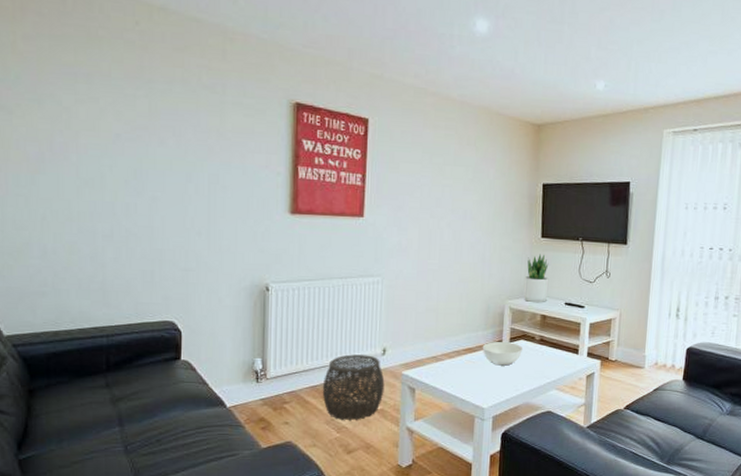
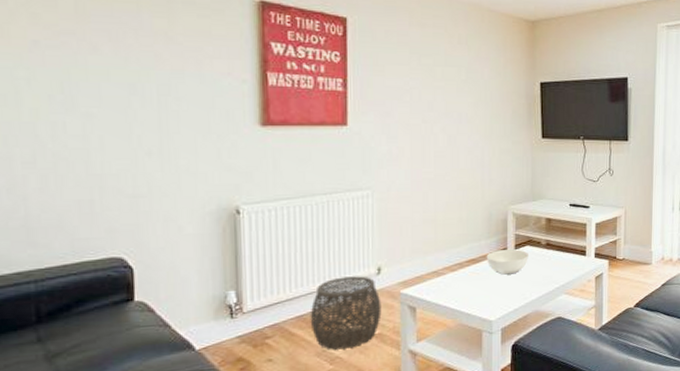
planter: present [523,254,549,303] -> none [526,155,552,207]

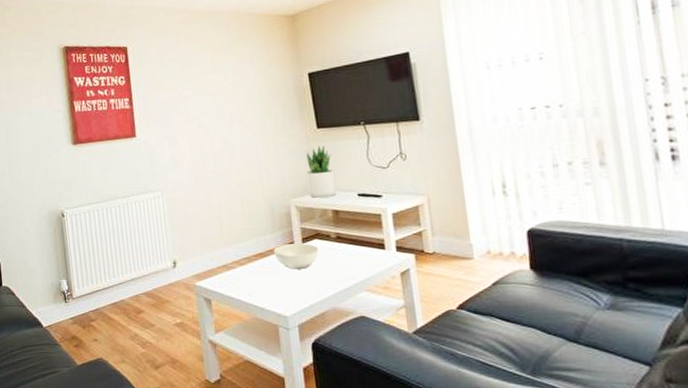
woven basket: present [310,276,382,350] -> none [122,269,181,336]
planter: none [526,155,552,207] -> present [306,145,336,199]

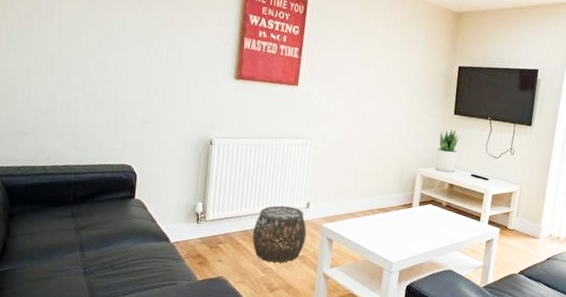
woven basket: none [122,269,181,336] -> present [252,205,307,264]
bowl: present [273,243,319,269] -> none [394,204,430,227]

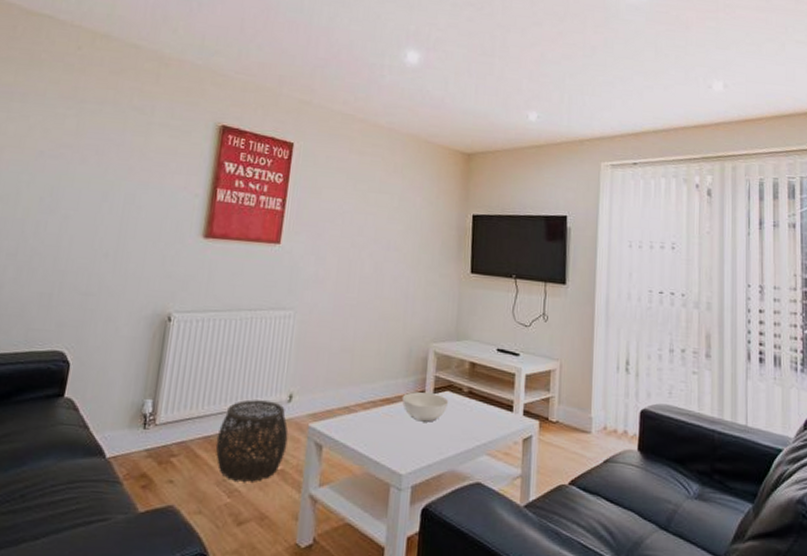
bowl: none [394,204,430,227] -> present [401,392,448,422]
planter: present [434,129,459,173] -> none [450,291,479,348]

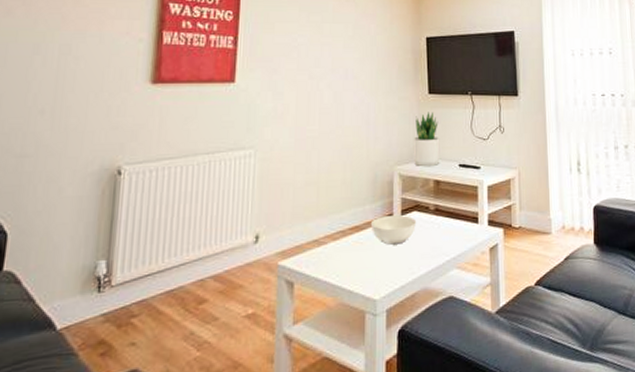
woven basket: present [215,399,289,483] -> none [180,244,257,333]
planter: none [450,291,479,348] -> present [413,112,440,167]

